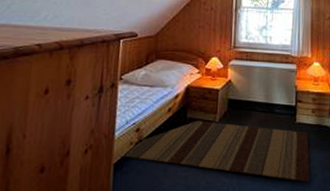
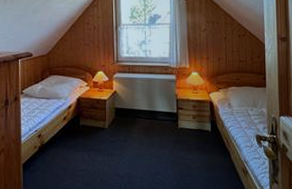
rug: present [121,120,310,182] -> none [27,127,194,181]

